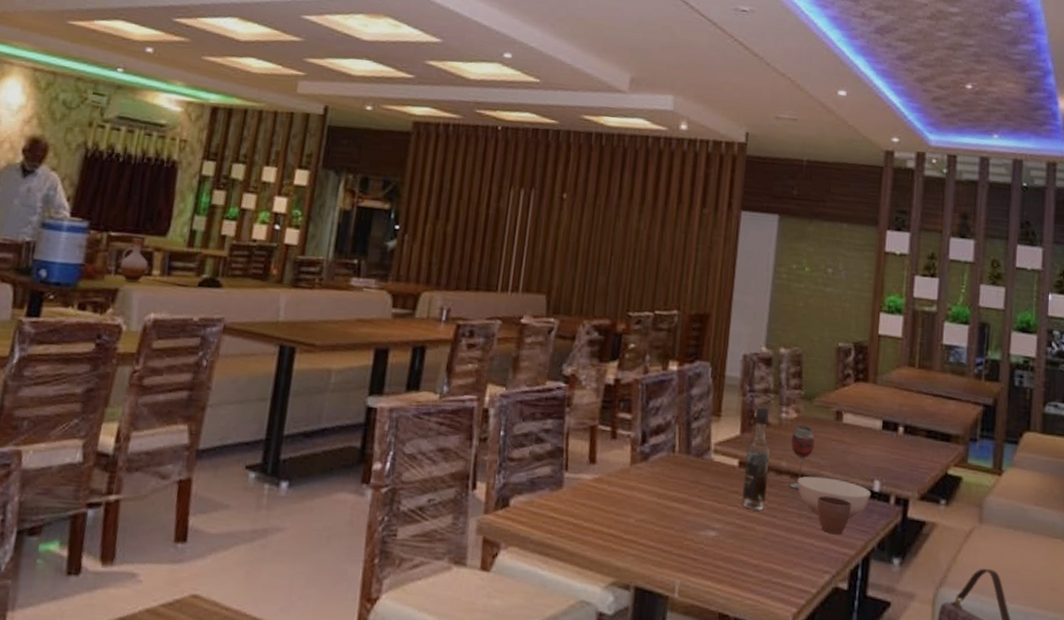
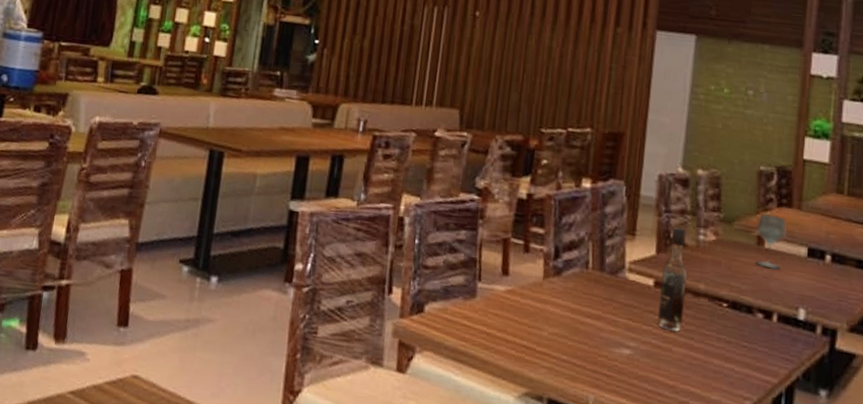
jug: present [120,238,149,283] -> none [70,48,94,88]
wineglass: present [789,425,815,489] -> none [707,248,735,313]
bowl: present [797,476,872,519] -> none [715,300,796,346]
cup: present [816,495,853,535] -> none [736,320,775,362]
wine glass: none [834,389,864,444] -> present [756,214,787,270]

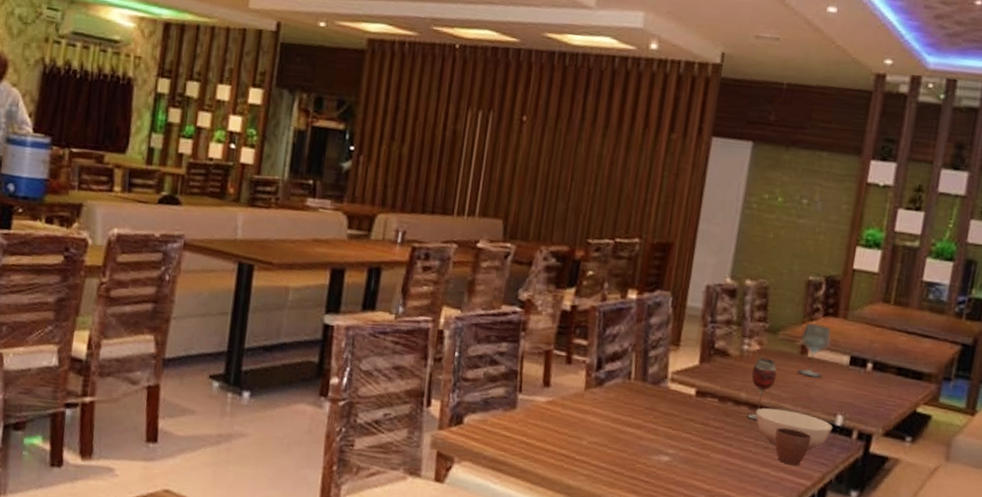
bottle: present [657,227,688,332] -> none [696,337,730,439]
wineglass: none [707,248,735,313] -> present [747,357,777,420]
bowl: none [715,300,796,346] -> present [755,408,833,451]
cup: none [736,320,775,362] -> present [774,427,812,466]

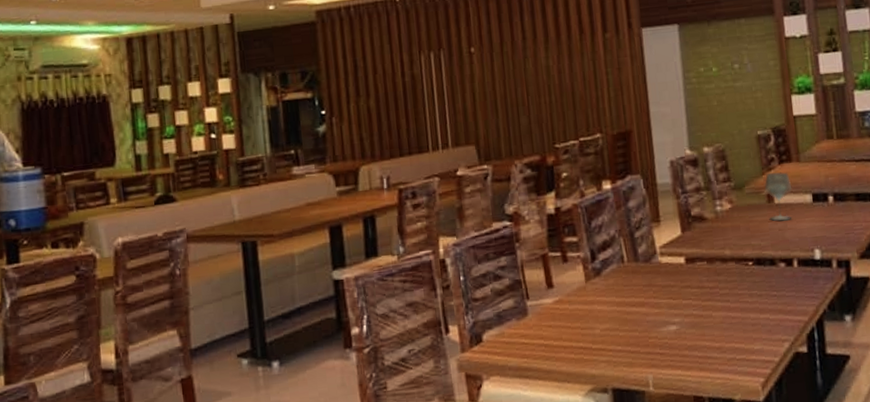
wineglass: present [747,357,777,420] -> none [729,213,753,273]
bowl: present [755,408,833,451] -> none [742,255,814,291]
cup: present [774,427,812,466] -> none [764,272,798,306]

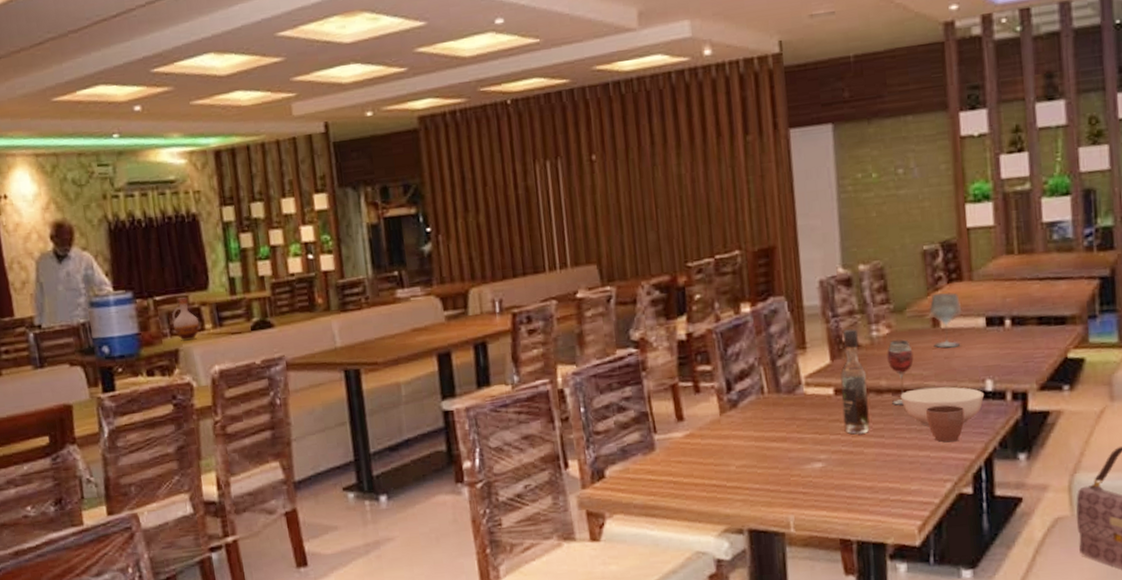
jug: none [79,173,106,215] -> present [172,297,200,341]
bottle: none [690,204,717,300] -> present [840,329,870,435]
wineglass: none [729,213,753,273] -> present [887,339,914,405]
bowl: none [742,255,814,291] -> present [900,386,985,426]
cup: none [764,272,798,306] -> present [925,404,966,443]

